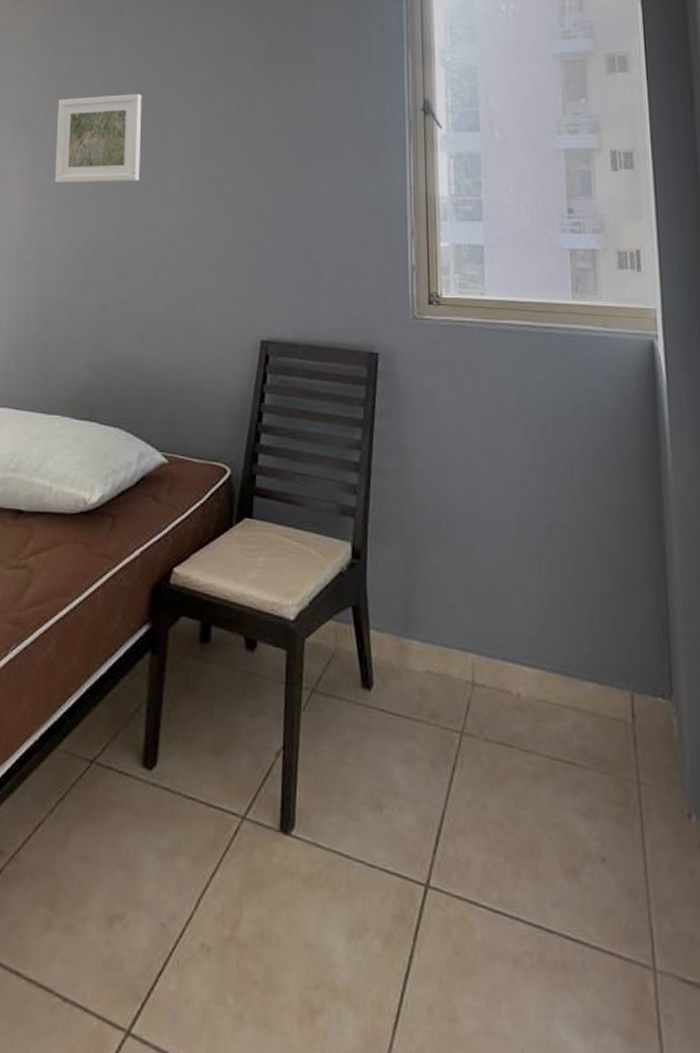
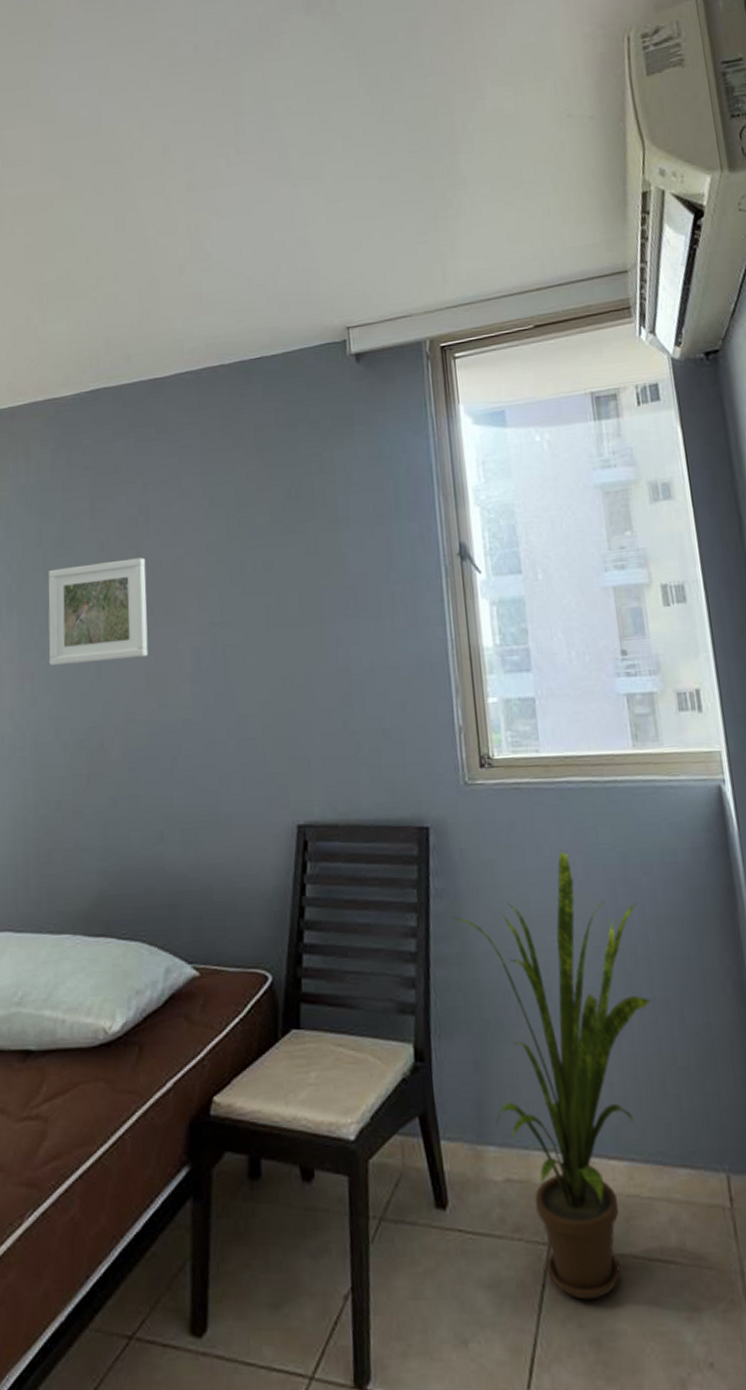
house plant: none [395,385,571,787] -> present [453,850,650,1300]

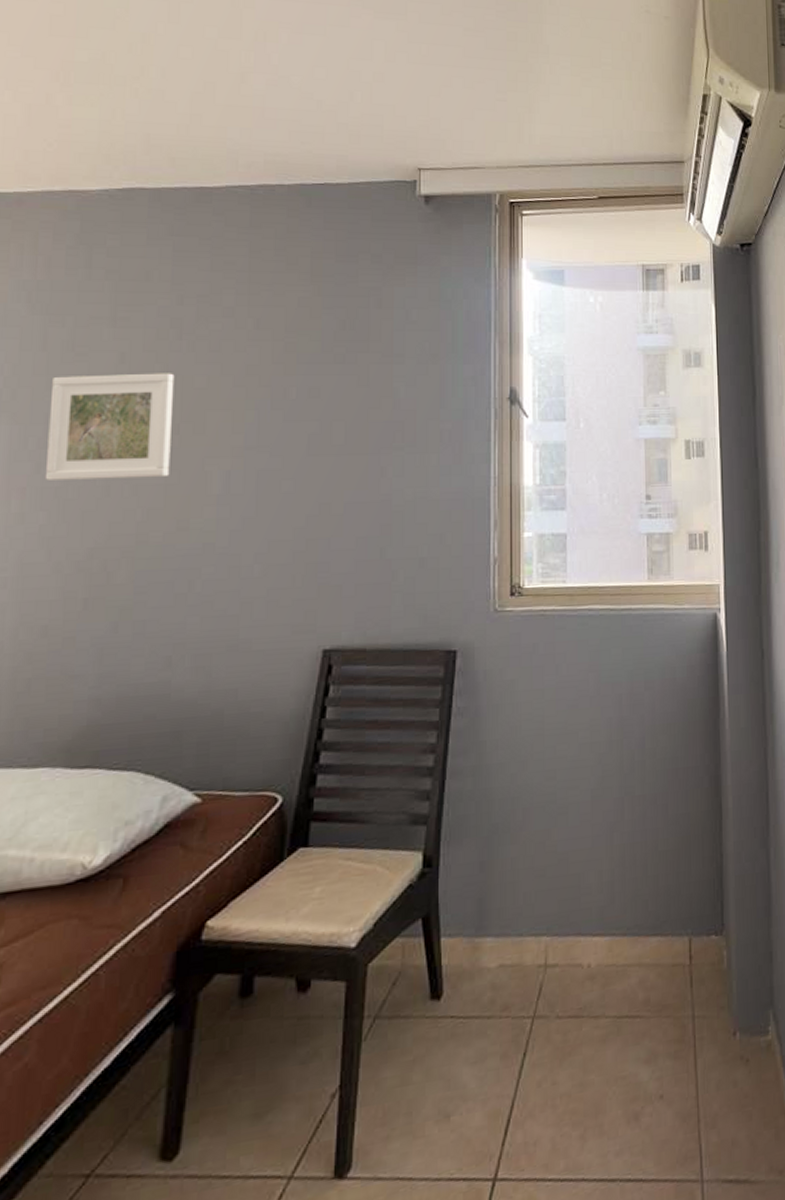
house plant: present [453,850,650,1300] -> none [472,670,641,1061]

